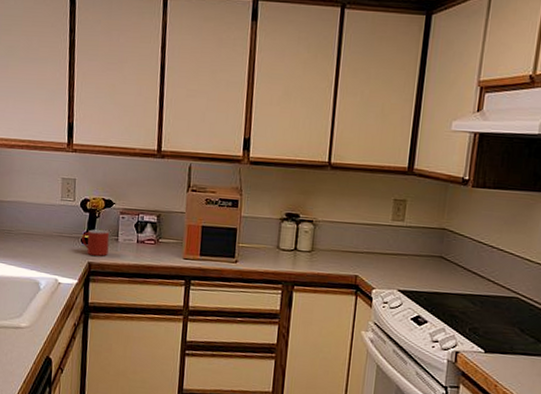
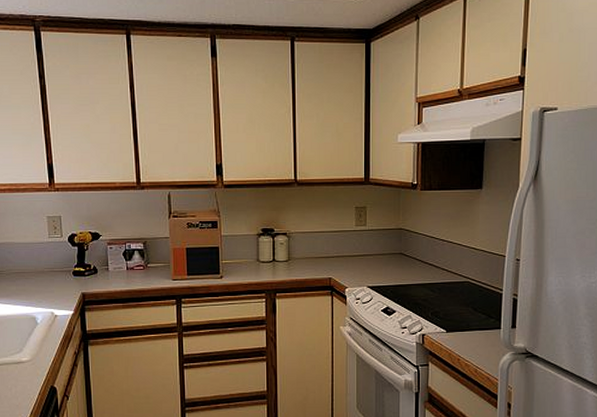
mug: present [82,229,110,256] -> none [73,262,100,286]

